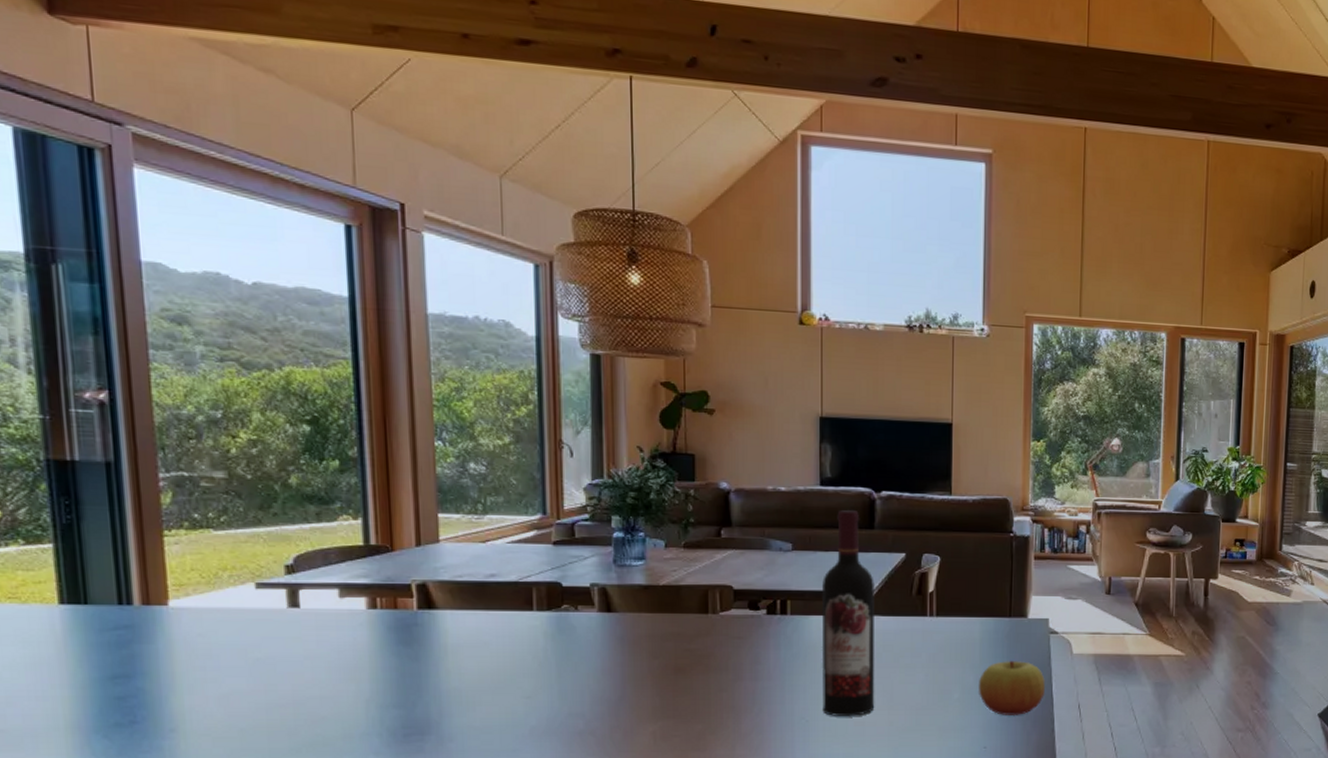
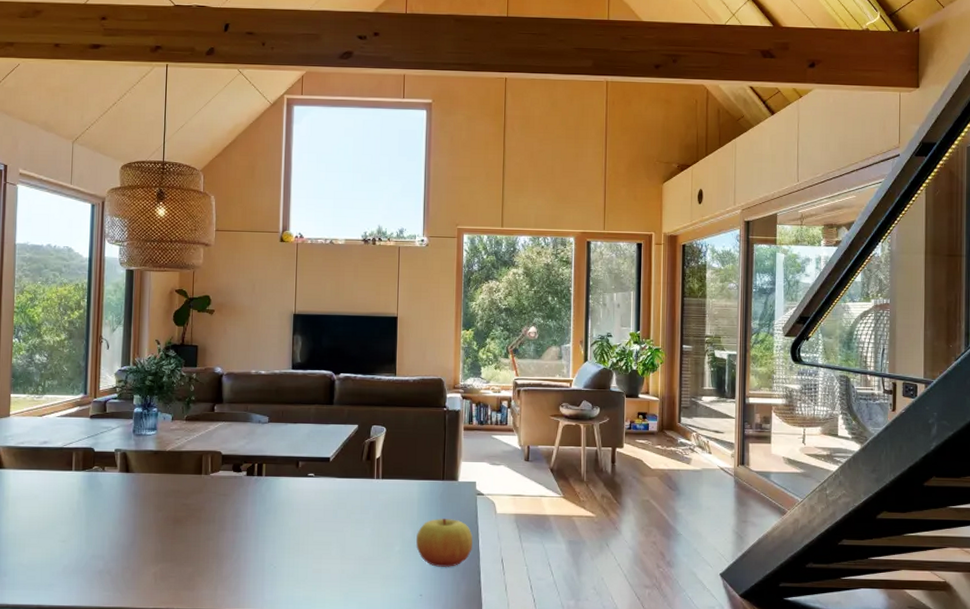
wine bottle: present [821,510,875,716] -> none [288,389,332,564]

